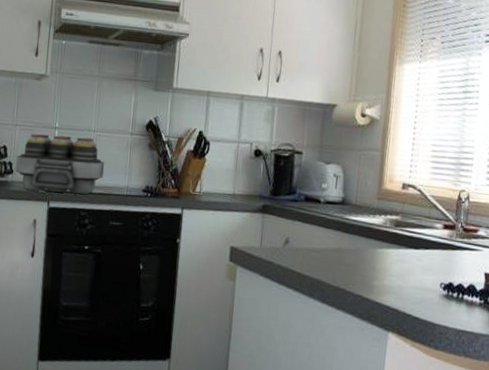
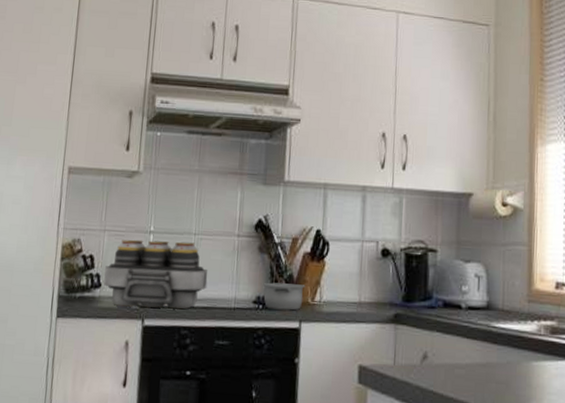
cooking pot: none [152,175,188,199] -> present [263,282,306,311]

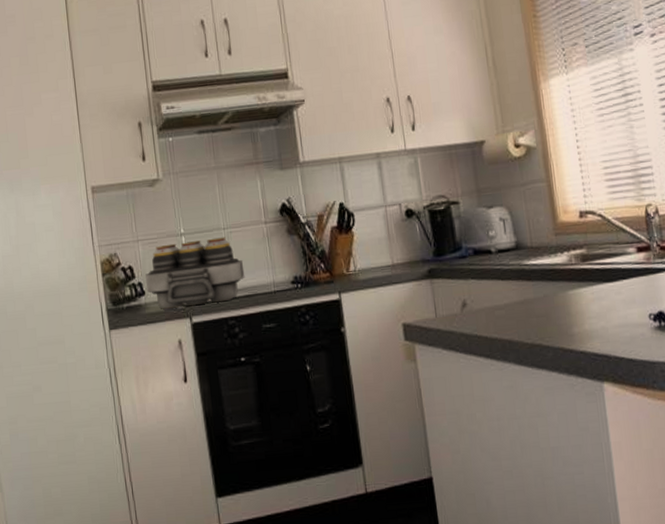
cooking pot: present [263,282,306,311] -> none [298,258,339,287]

